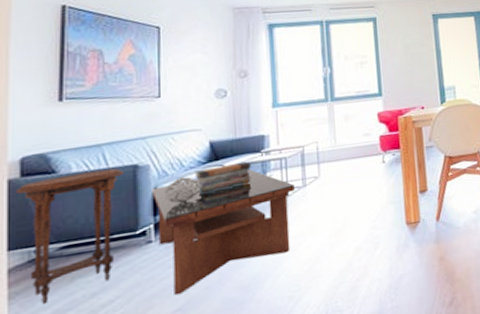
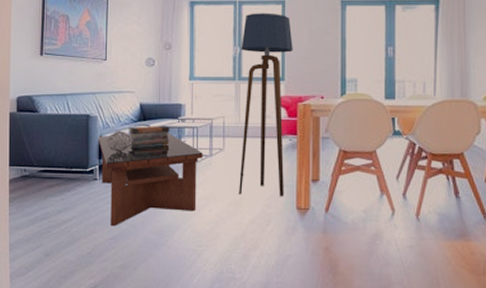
side table: present [16,168,124,305] -> none [14,115,81,211]
floor lamp: none [331,30,391,222] -> present [239,13,293,197]

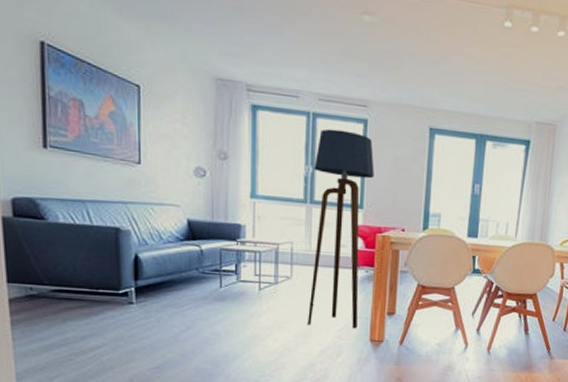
coffee table: present [98,133,203,227] -> none [132,253,267,355]
decorative ball: present [107,131,132,152] -> none [145,249,178,274]
book stack: present [128,125,170,149] -> none [172,246,226,271]

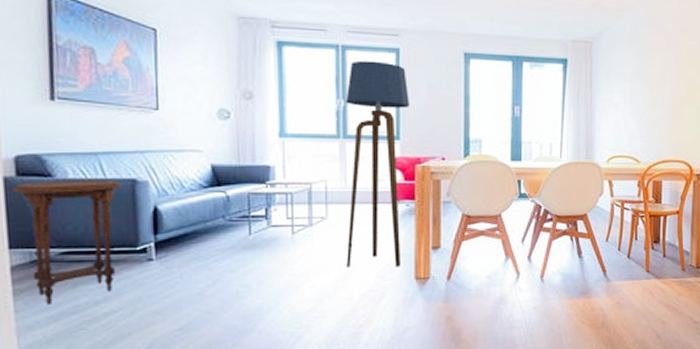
side table: none [10,223,107,337] -> present [13,180,123,306]

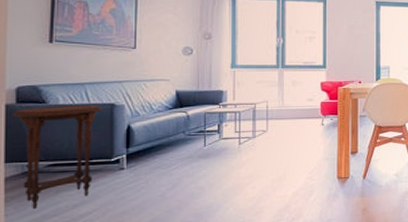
floor lamp: present [345,60,409,268] -> none [283,8,334,171]

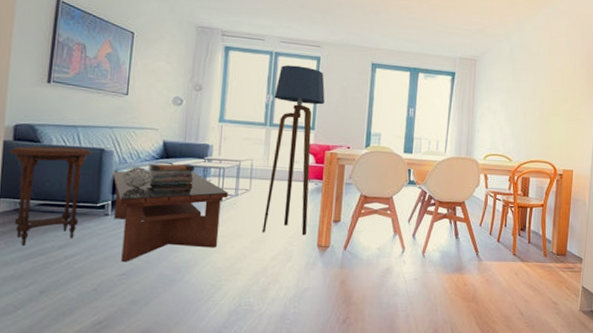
coffee table: none [125,118,246,215] -> present [112,171,228,263]
decorative ball: none [137,118,167,140] -> present [123,167,152,189]
book stack: none [161,111,210,135] -> present [148,163,195,186]
floor lamp: none [283,8,334,171] -> present [262,65,325,236]

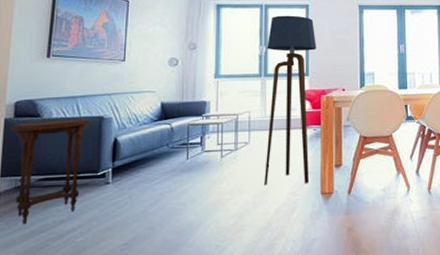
coffee table: present [112,171,228,263] -> none [112,130,228,232]
decorative ball: present [123,167,152,189] -> none [123,131,152,153]
book stack: present [148,163,195,186] -> none [147,123,193,148]

